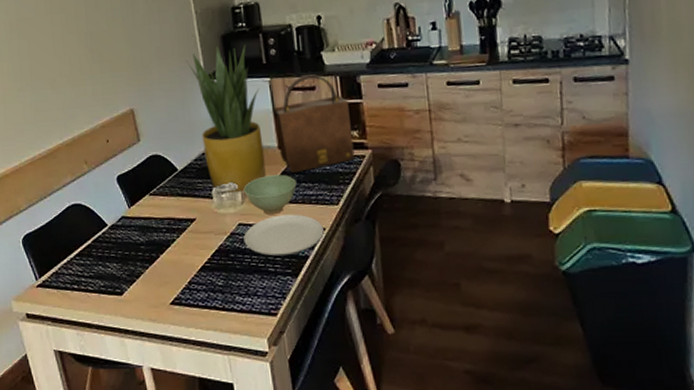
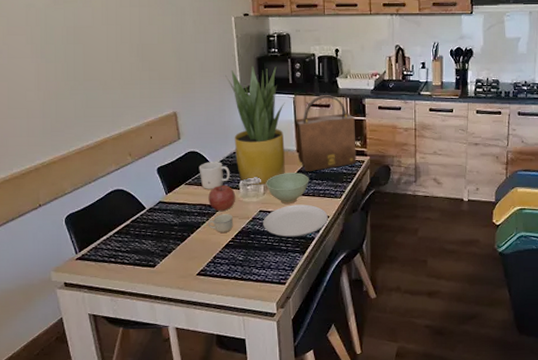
mug: none [163,165,201,200] -> present [199,162,230,189]
fruit: none [177,193,210,227] -> present [208,184,236,212]
cup: none [178,229,208,253] -> present [207,214,233,234]

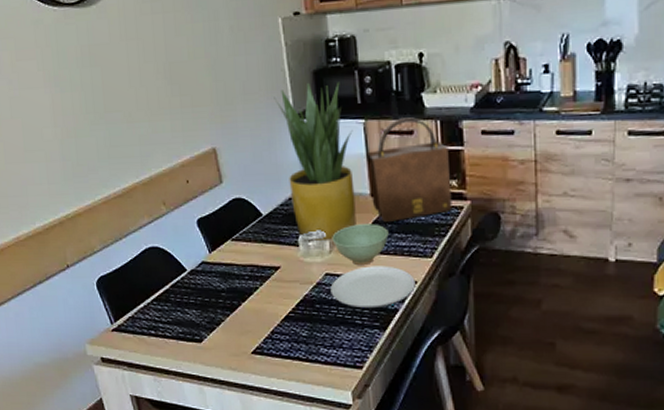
mug: present [199,162,230,189] -> none [247,211,286,246]
cup: present [207,214,233,234] -> none [261,278,293,302]
fruit: present [208,184,236,212] -> none [260,240,295,275]

